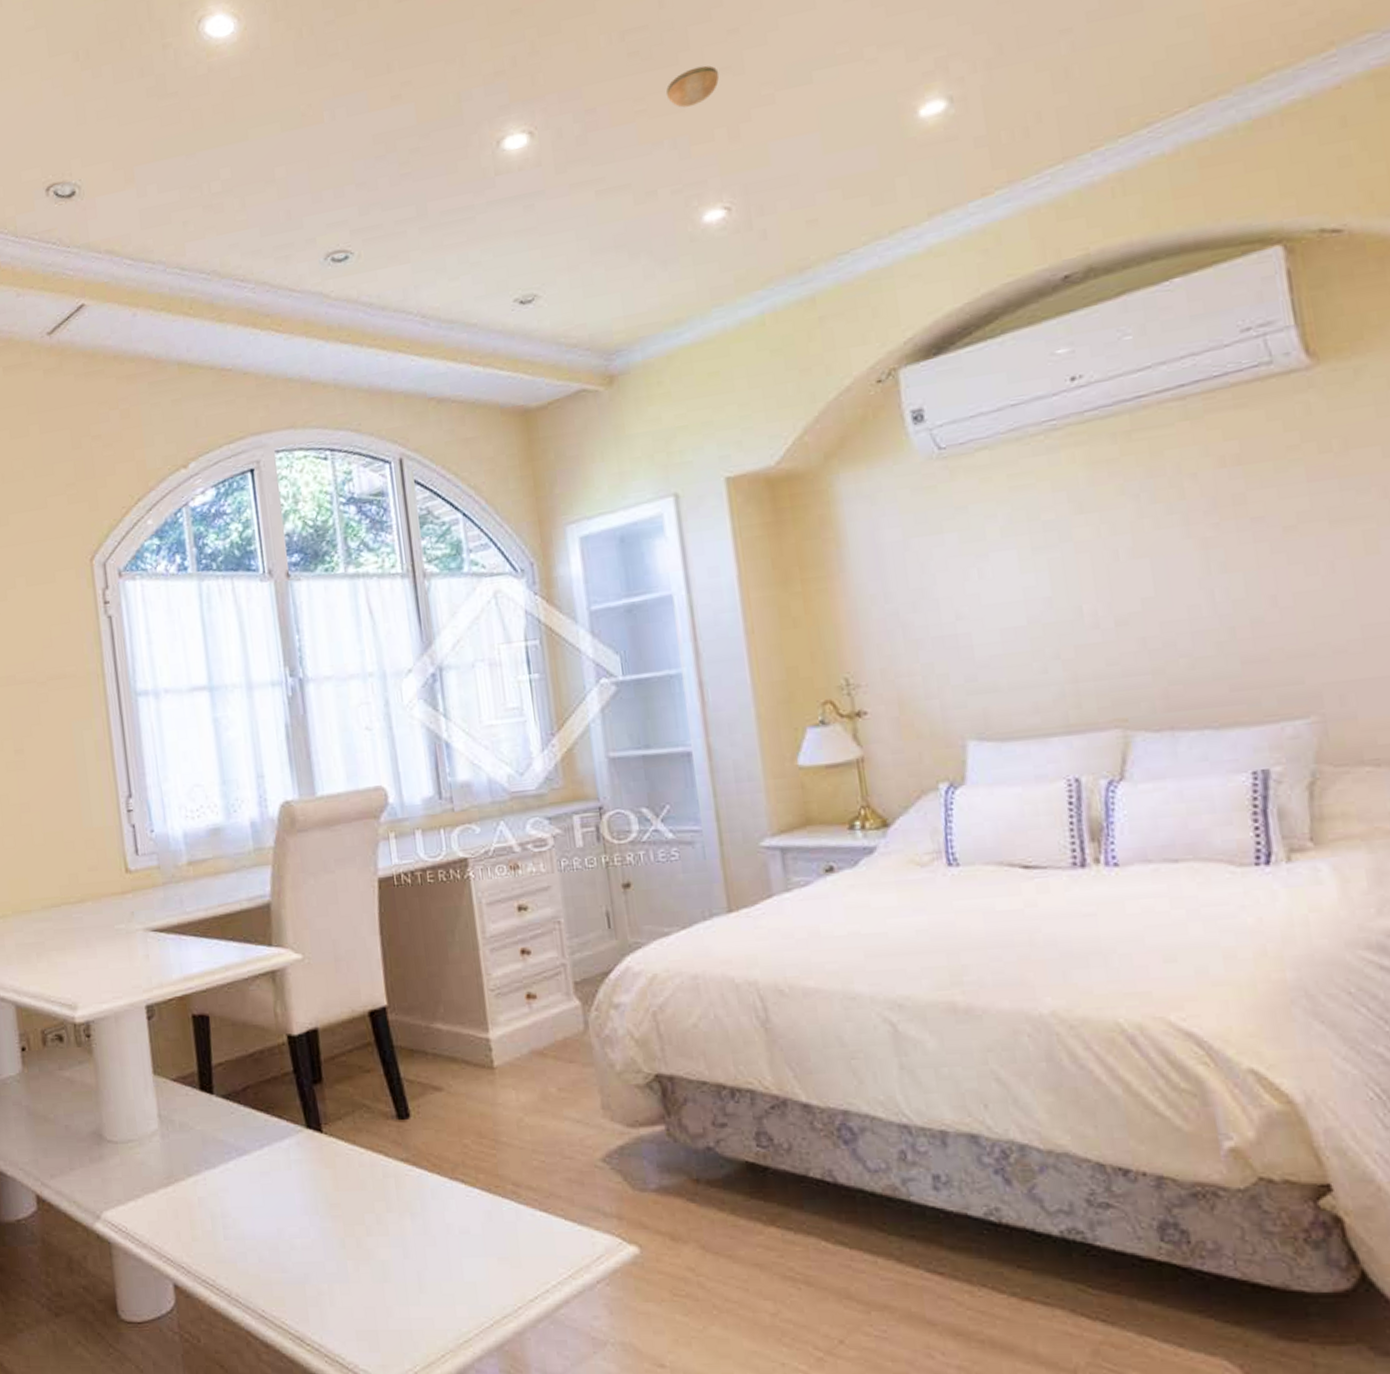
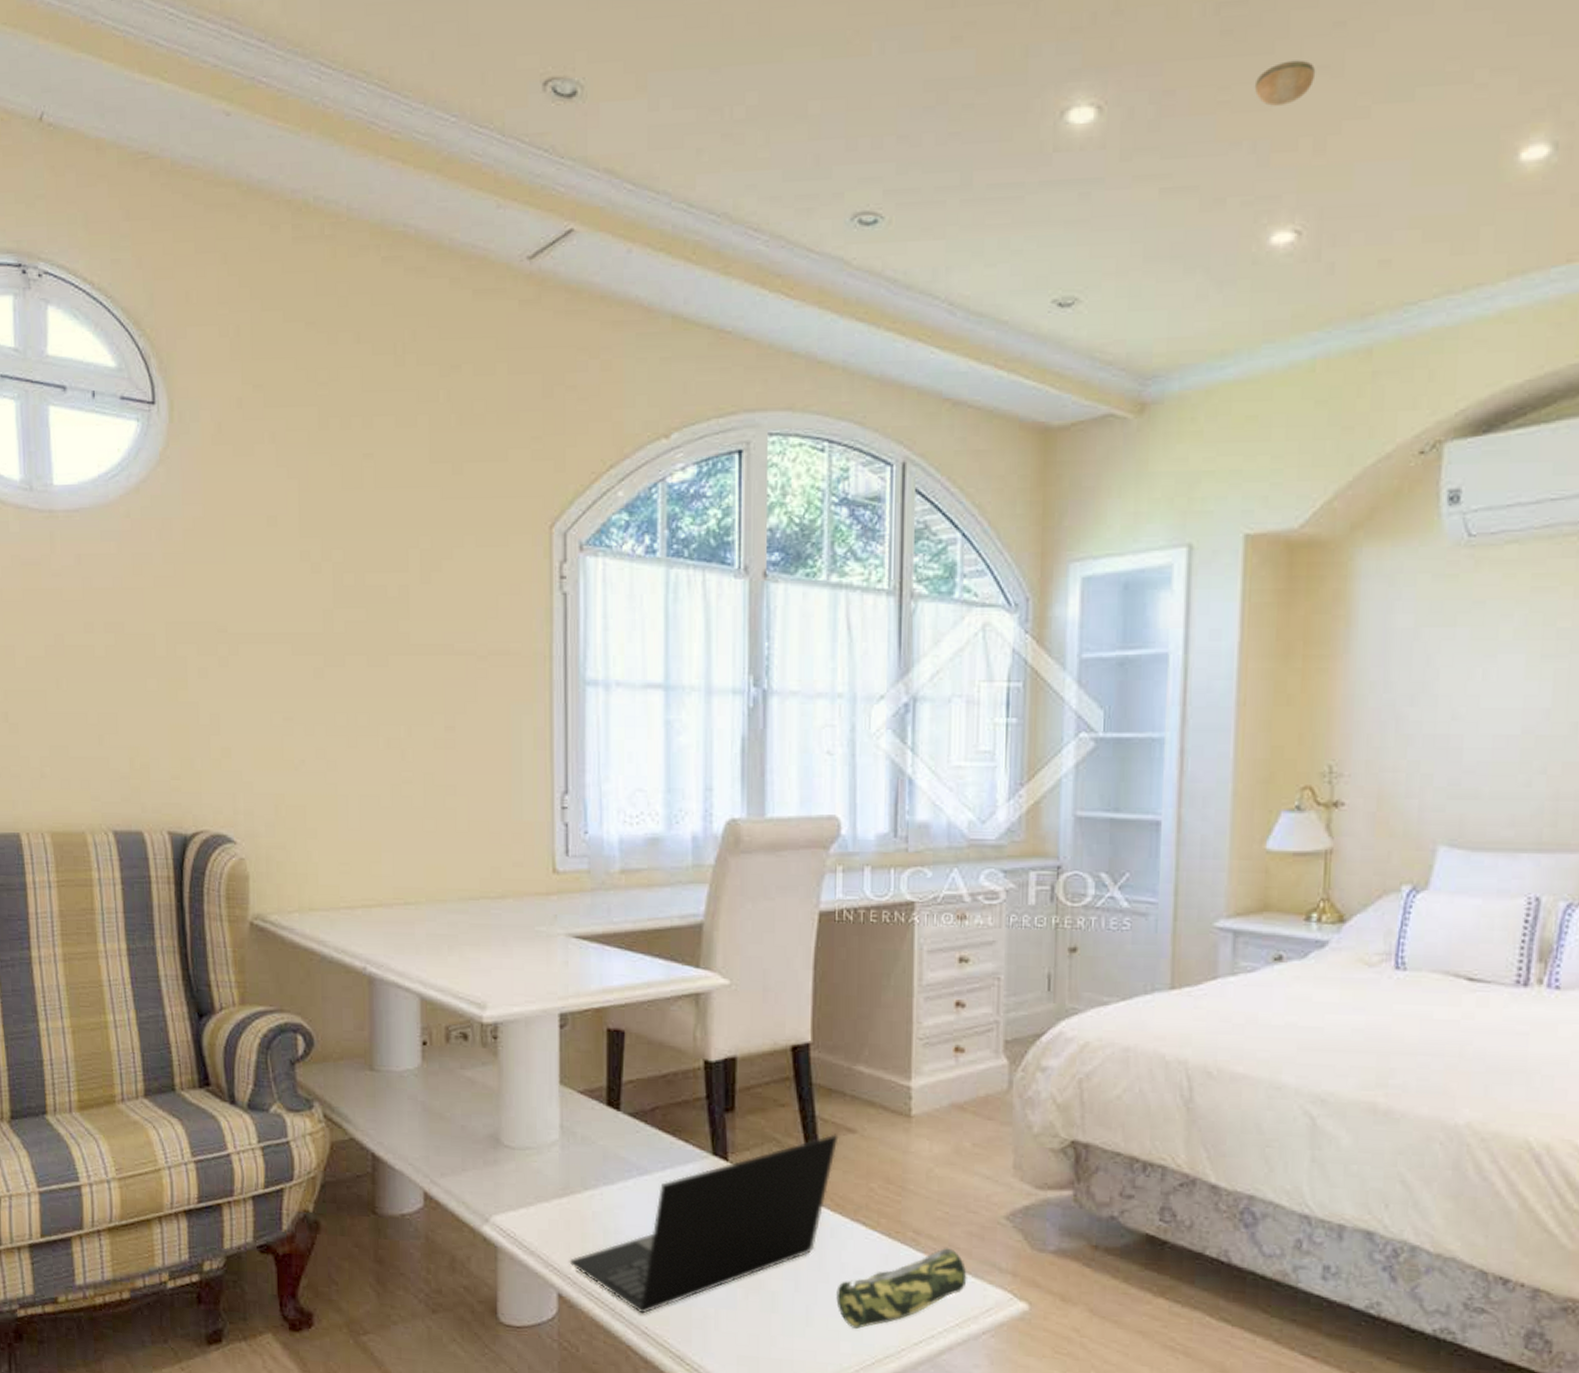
laptop: none [181,1094,427,1297] -> present [569,1134,839,1314]
pencil case: none [445,1197,574,1290] -> present [836,1248,967,1329]

